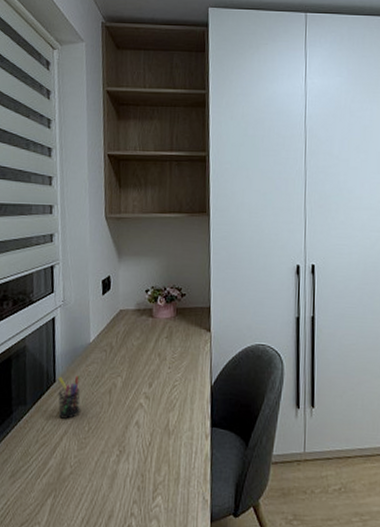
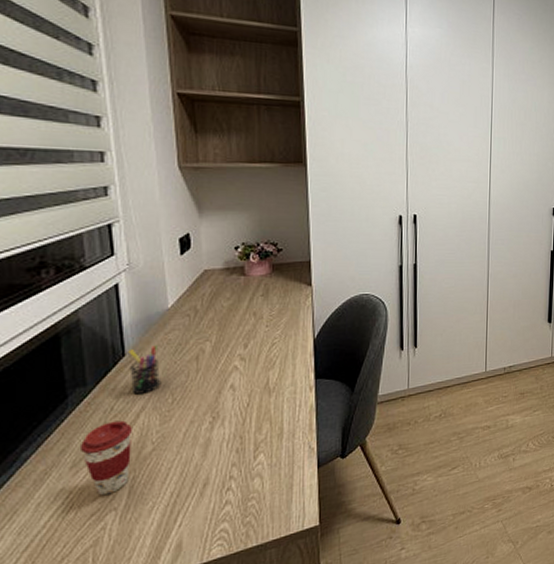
coffee cup: none [18,440,56,509] -> present [81,420,132,496]

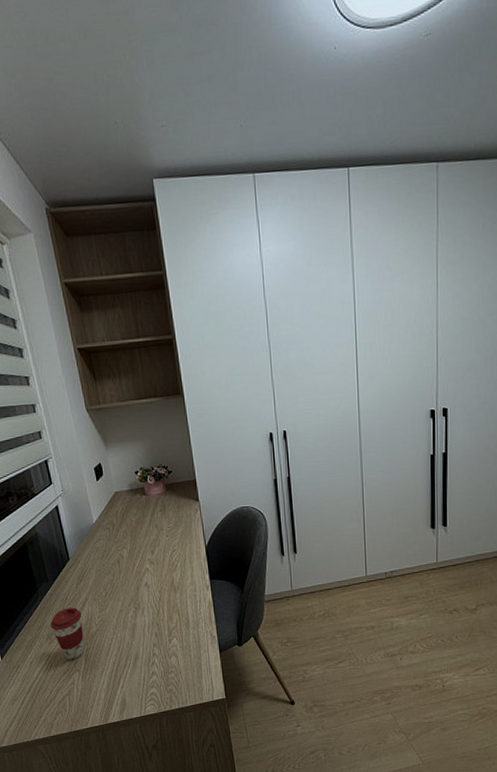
pen holder: present [128,345,160,395] -> none [71,552,95,589]

